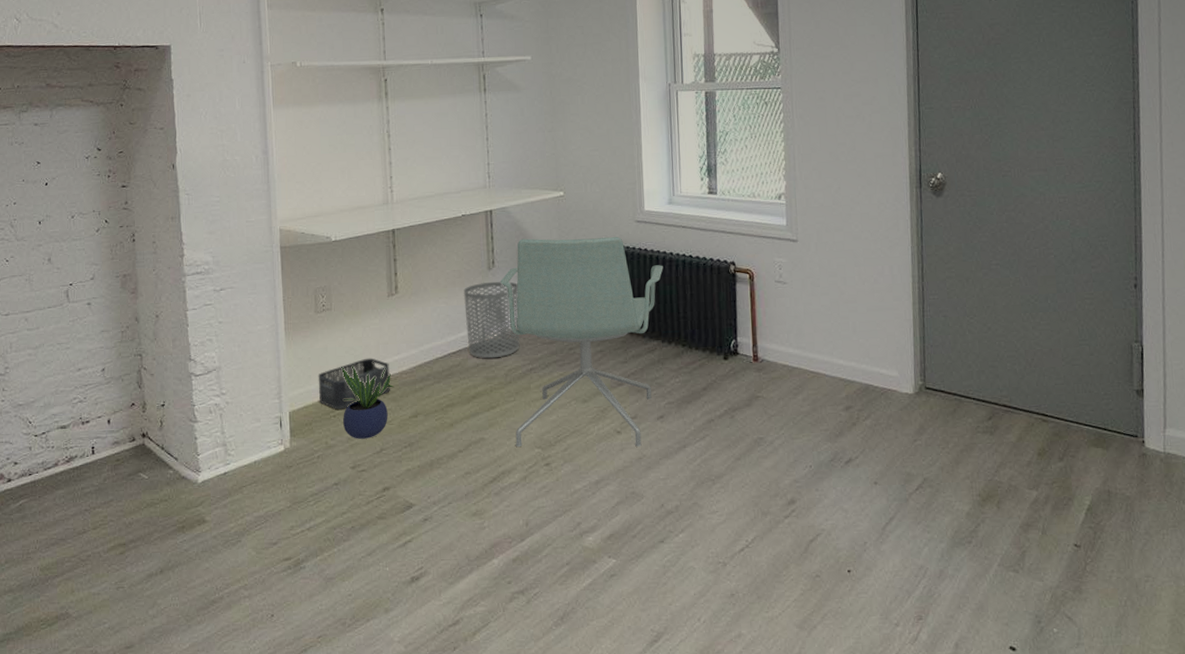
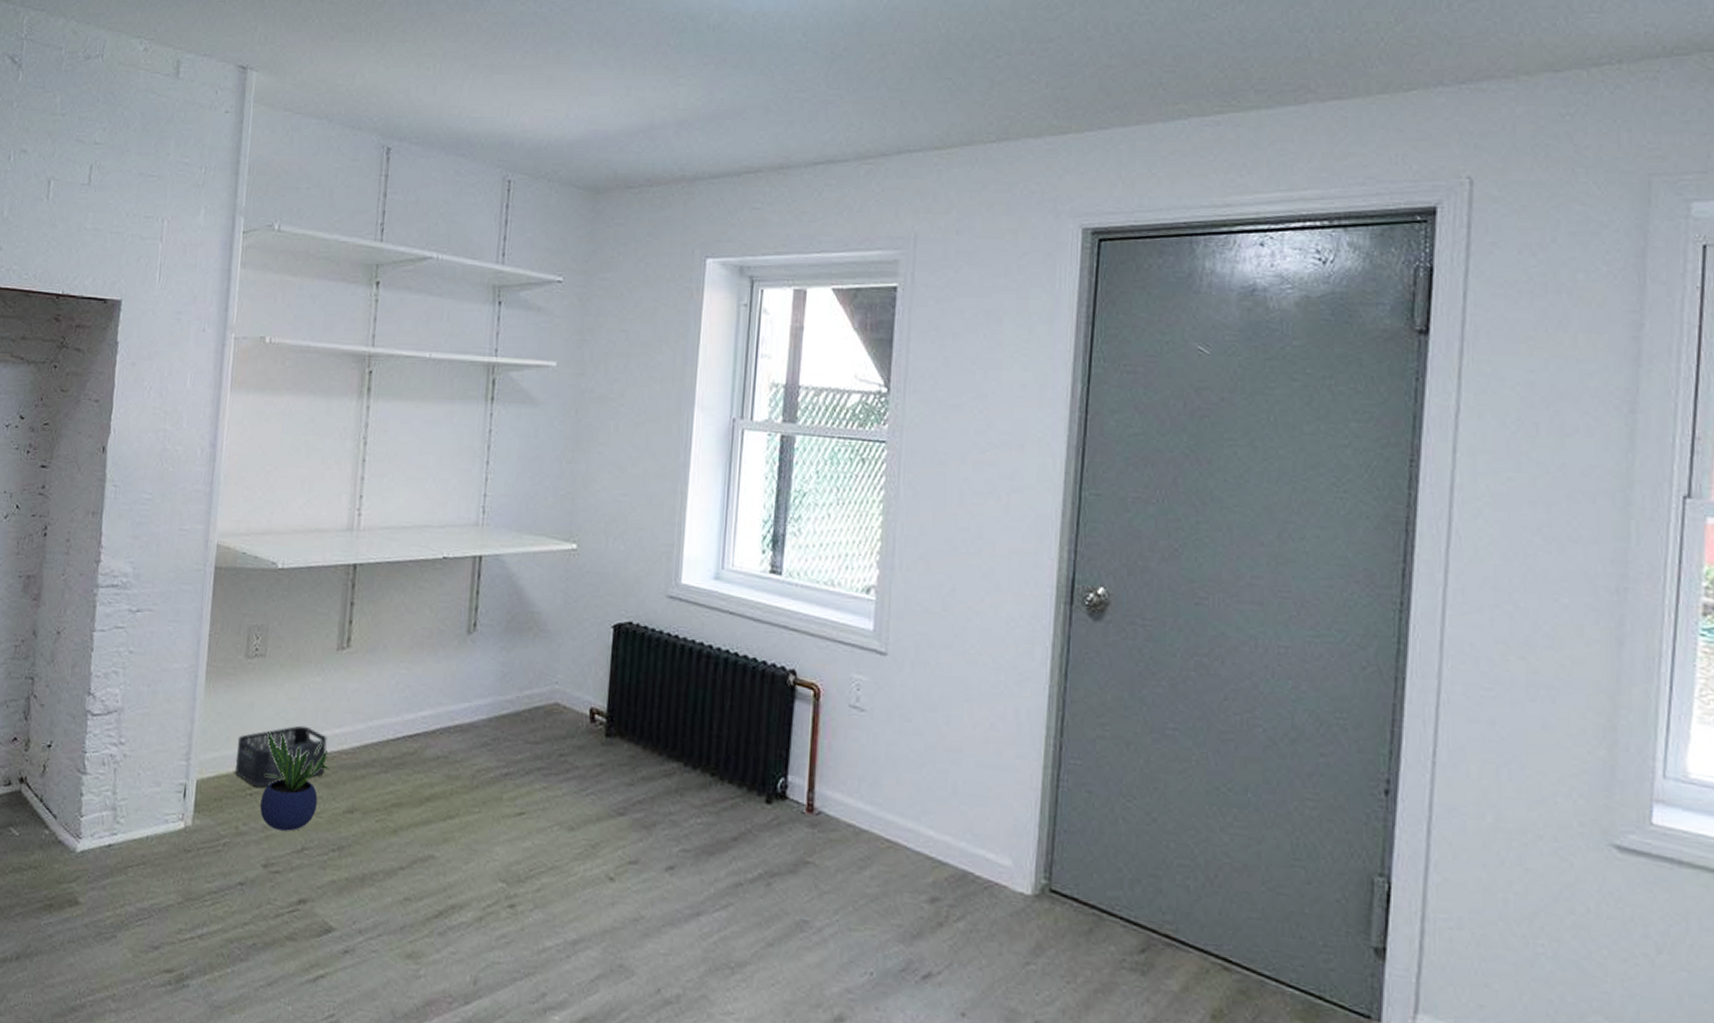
waste bin: present [464,281,520,359] -> none [429,648,504,752]
office chair: present [499,237,663,448] -> none [474,599,698,904]

